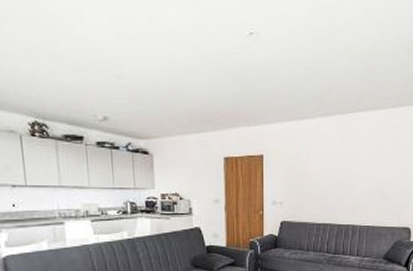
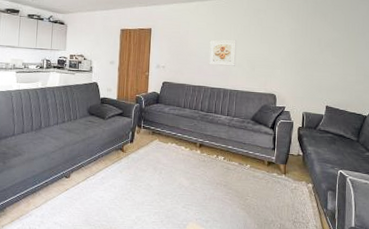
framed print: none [334,165,366,199] -> present [208,39,236,66]

